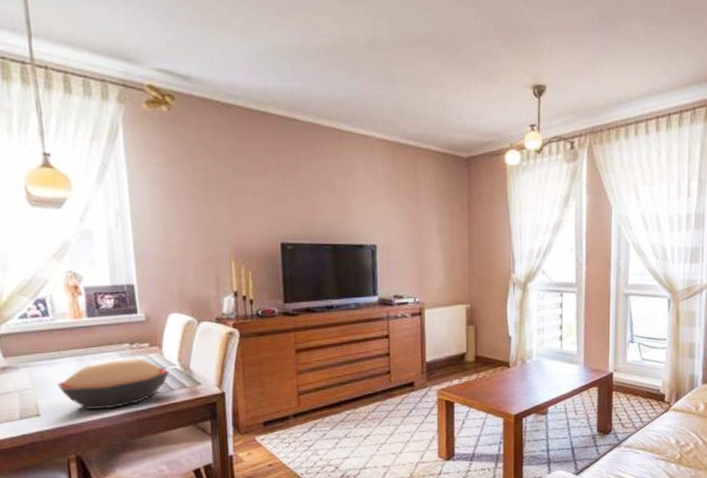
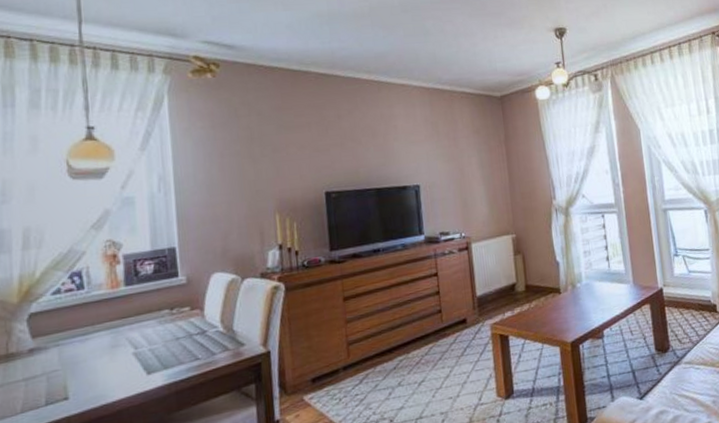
decorative bowl: present [56,358,169,409] -> none [88,323,211,386]

